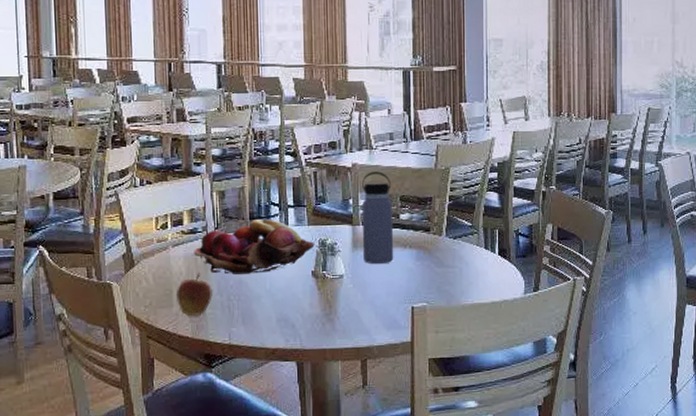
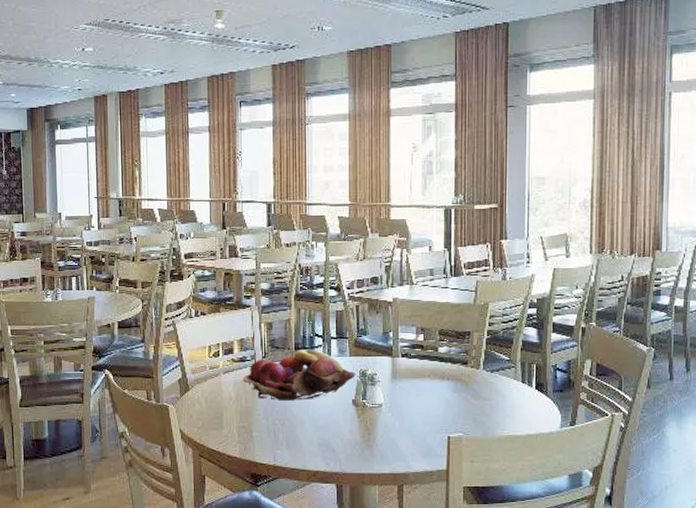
apple: present [177,273,214,317] -> none [227,398,260,439]
water bottle: present [361,171,394,265] -> none [401,306,432,395]

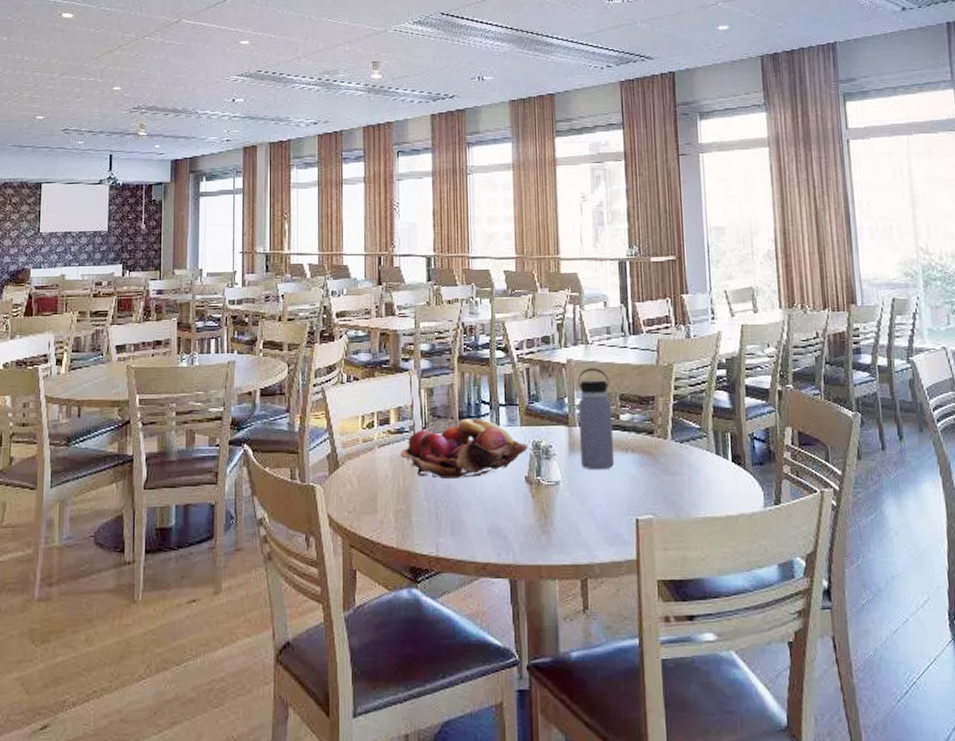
water bottle: none [401,306,432,395] -> present [578,368,615,470]

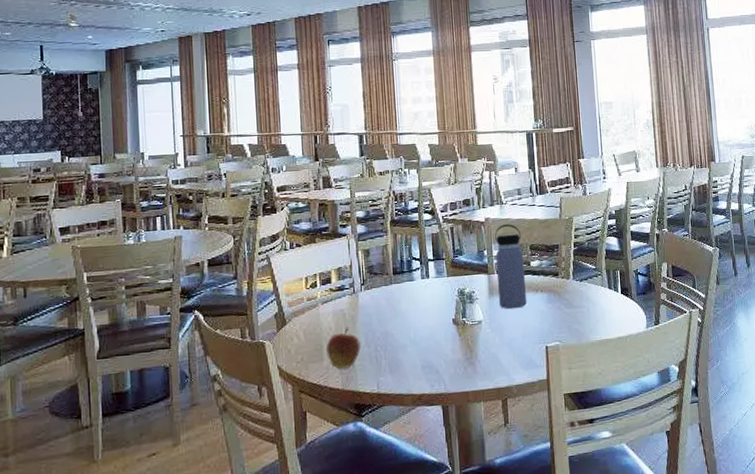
apple: none [382,476,420,525] -> present [327,327,362,370]
fruit basket: present [400,419,528,479] -> none [342,273,454,327]

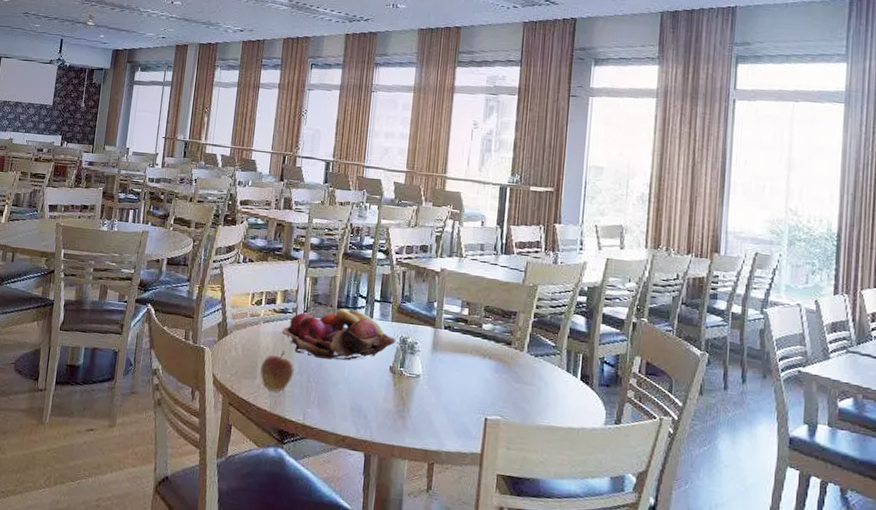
fruit basket: none [342,273,454,327] -> present [282,308,396,361]
water bottle: present [495,224,527,309] -> none [441,279,478,371]

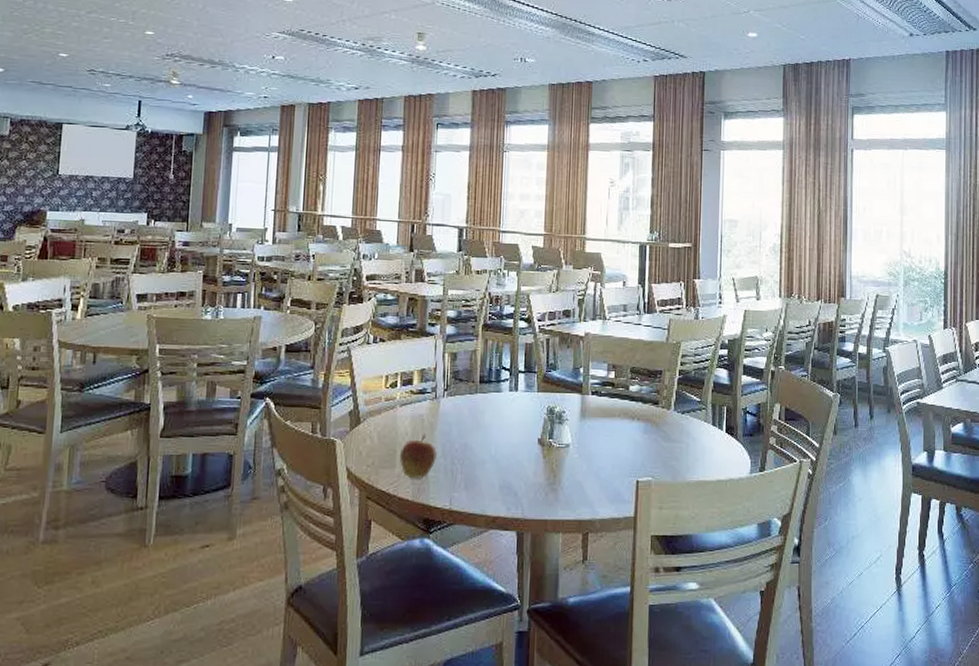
fruit basket: present [282,308,396,361] -> none [421,383,543,438]

